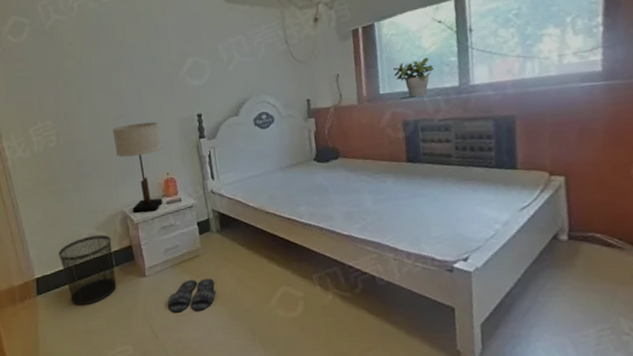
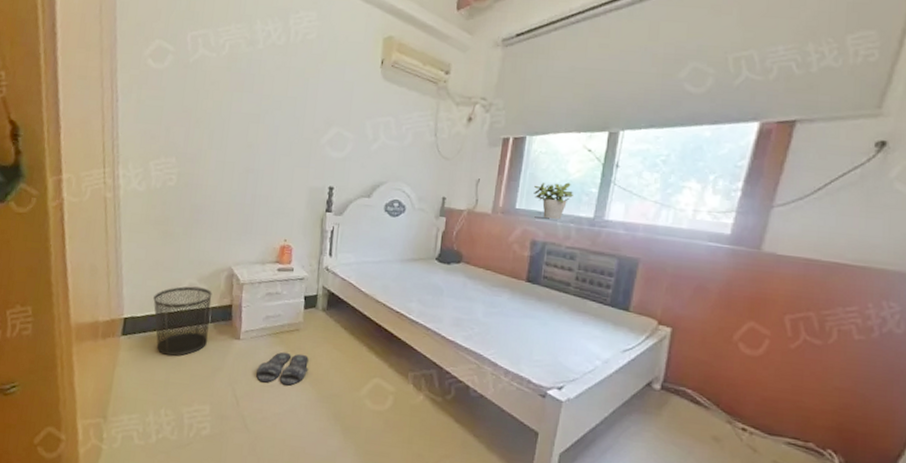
table lamp: present [112,121,163,213] -> none [236,180,287,276]

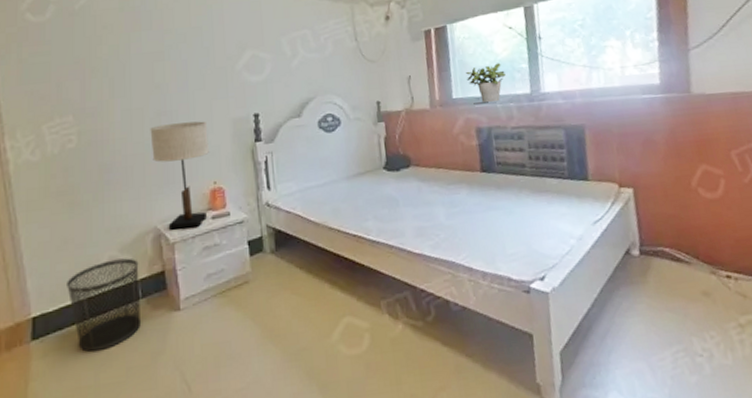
table lamp: none [236,180,287,276] -> present [150,121,209,230]
slippers: present [256,351,309,386] -> none [206,309,268,356]

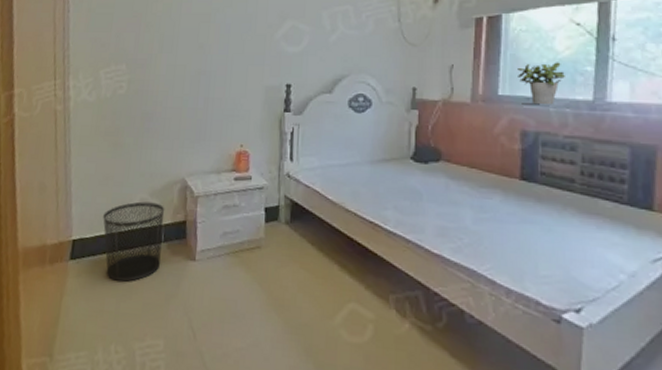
table lamp: present [150,121,209,230] -> none [188,83,241,187]

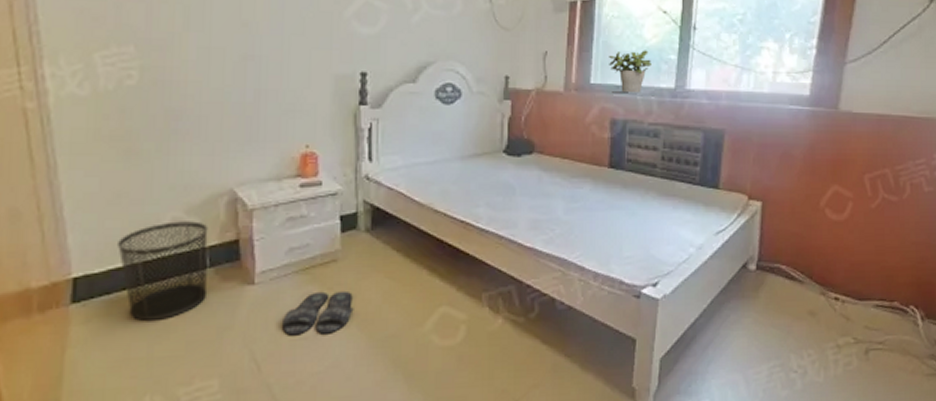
slippers: none [214,273,273,314] -> present [282,290,354,336]

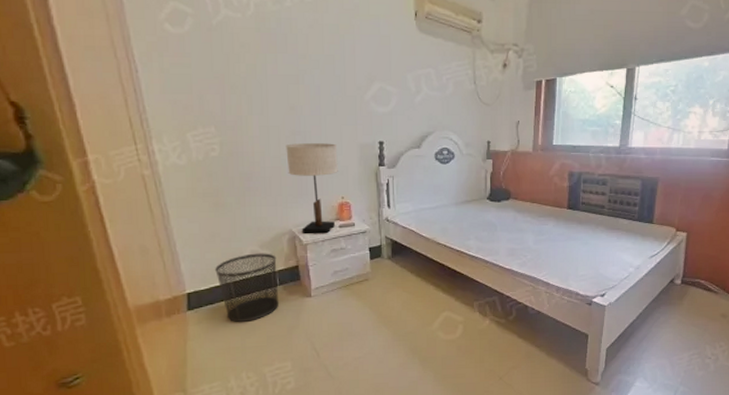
table lamp: none [232,71,304,196] -> present [286,143,338,234]
slippers: present [282,290,354,336] -> none [332,301,382,332]
potted plant: present [609,50,651,94] -> none [567,117,601,152]

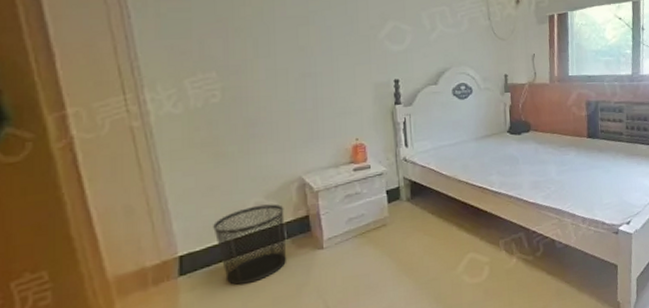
table lamp: present [286,143,338,234] -> none [295,83,352,180]

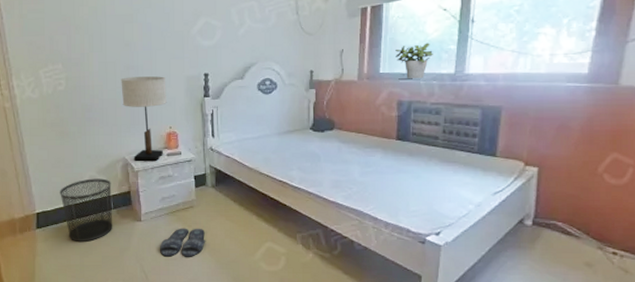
table lamp: none [295,83,352,180] -> present [121,76,167,162]
slippers: none [347,247,402,286] -> present [160,228,206,257]
potted plant: none [581,48,613,81] -> present [395,43,433,79]

